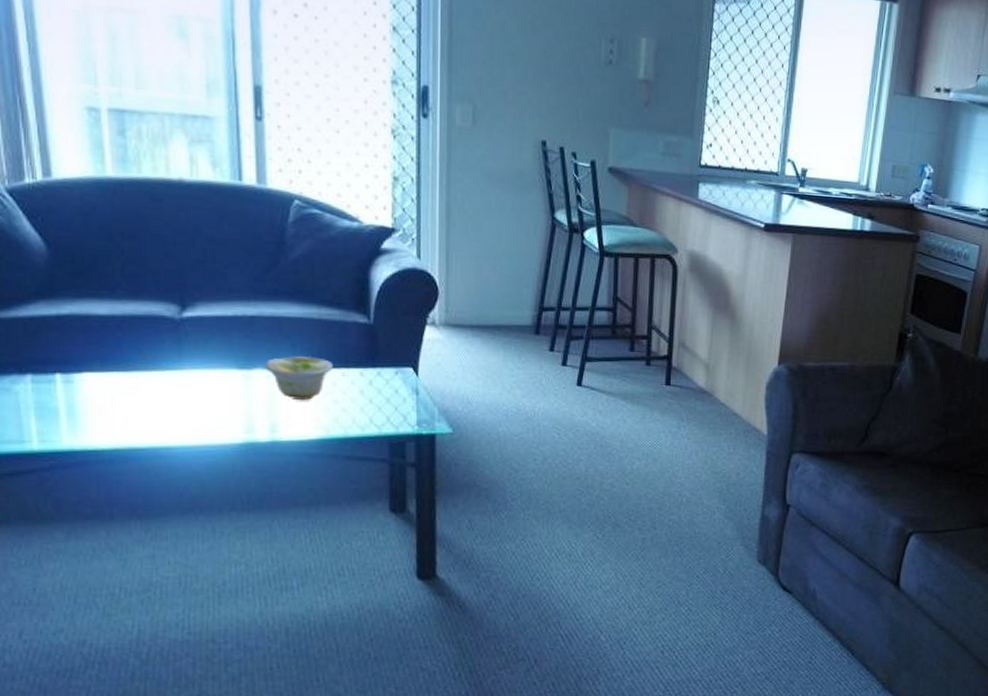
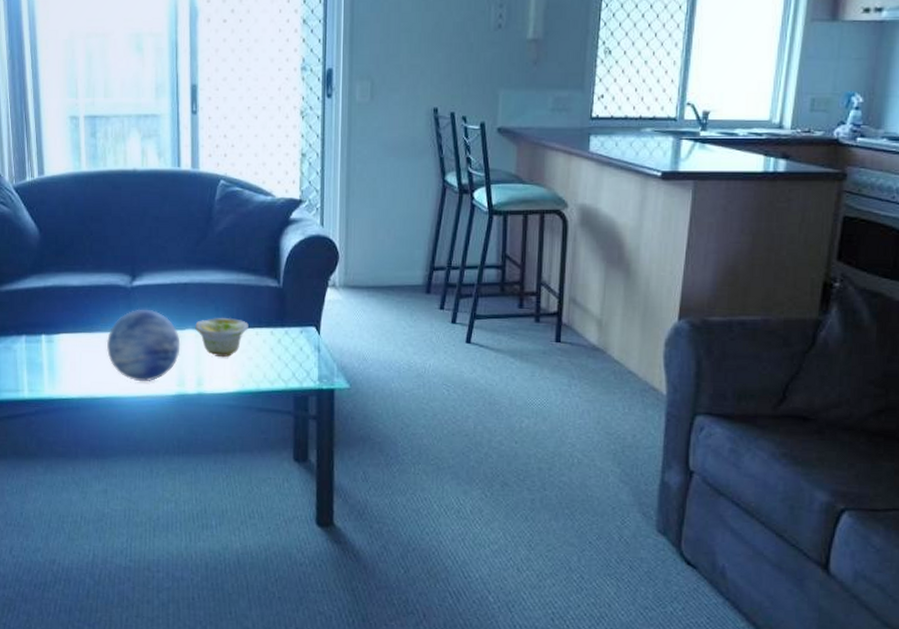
decorative orb: none [148,344,248,430] -> present [106,309,181,382]

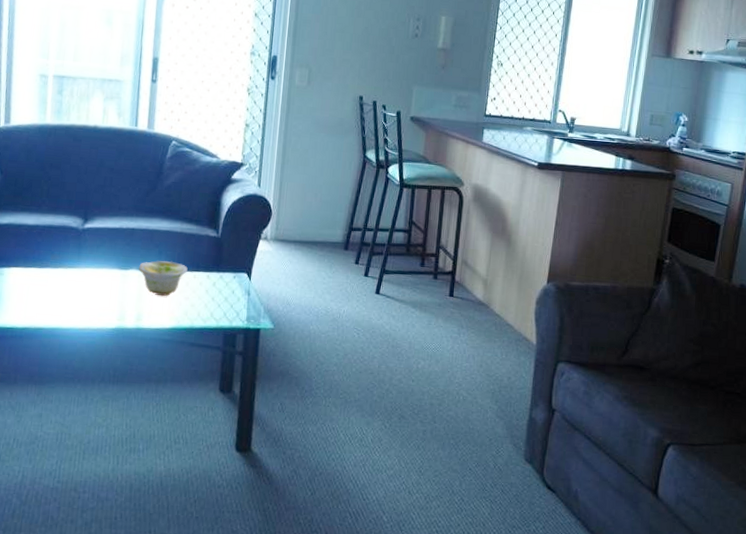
decorative orb: present [106,309,181,382] -> none [54,249,124,316]

